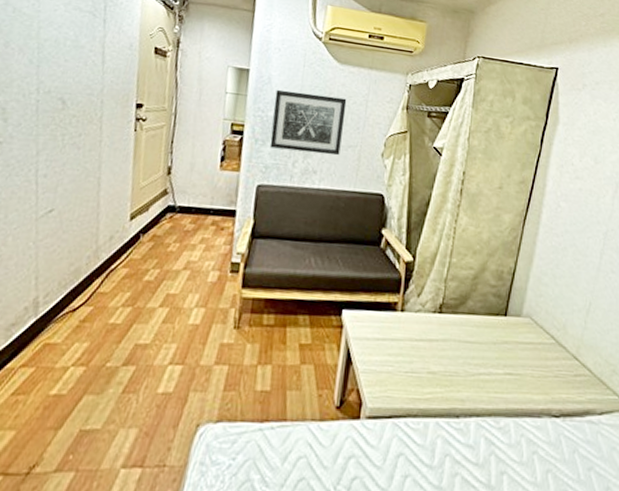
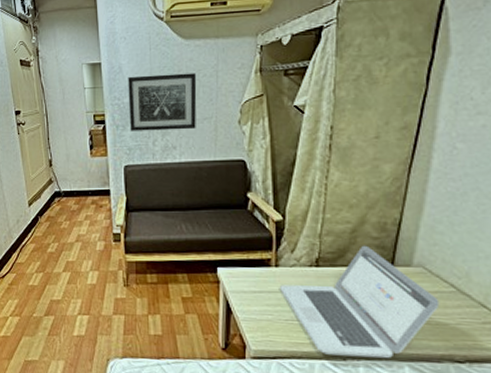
laptop: none [403,292,542,415] -> present [280,245,440,359]

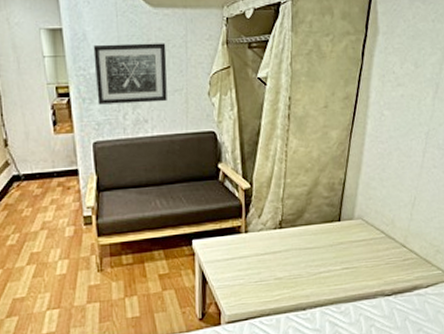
laptop: present [280,245,440,359] -> none [250,204,374,308]

